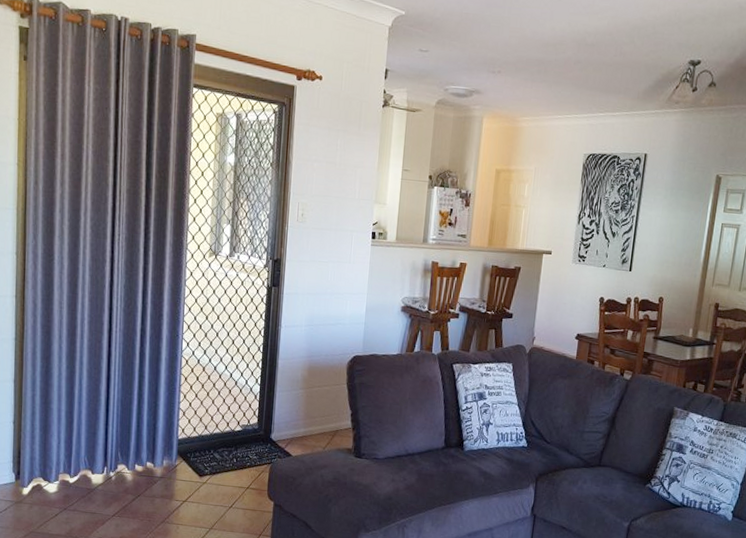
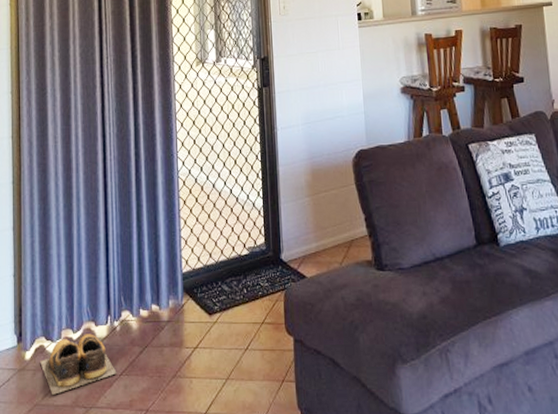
shoes: none [37,479,110,526] -> present [40,334,117,395]

